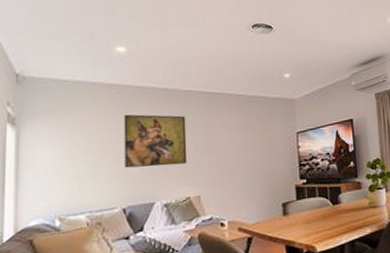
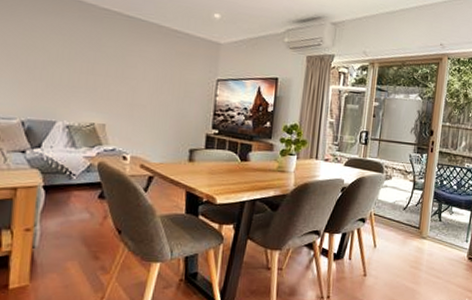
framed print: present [124,114,188,168] -> none [27,20,101,88]

